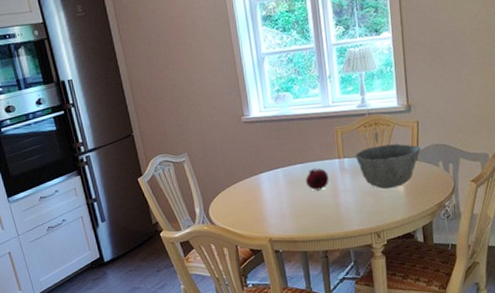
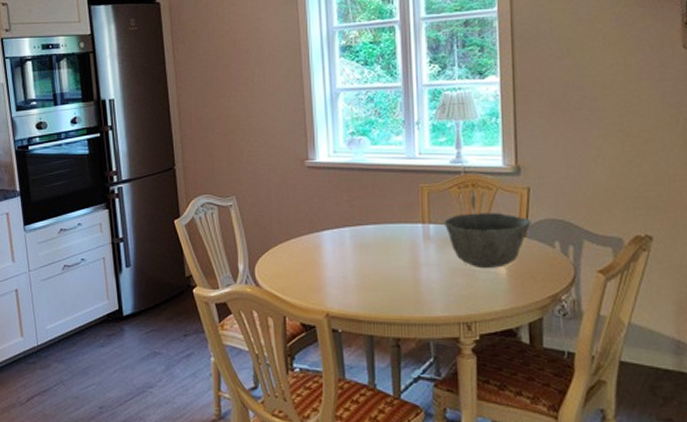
fruit: present [305,168,329,191] -> none [378,232,408,260]

